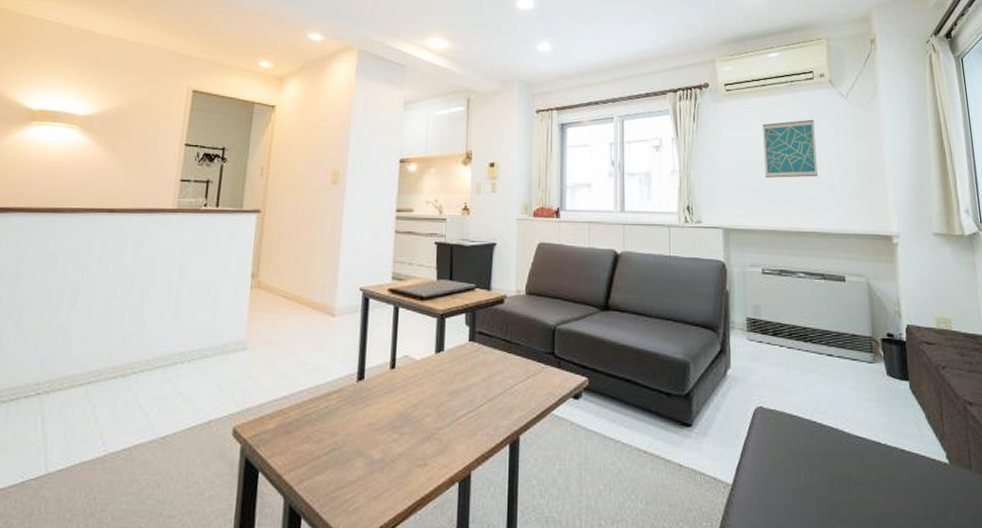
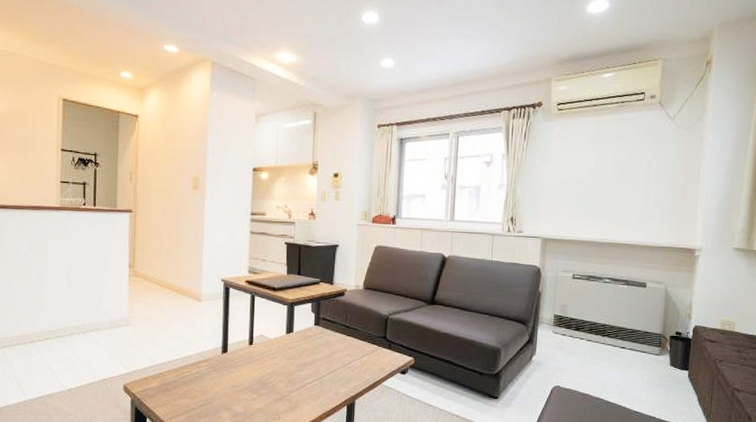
wall art: present [763,119,819,178] -> none [586,139,640,195]

